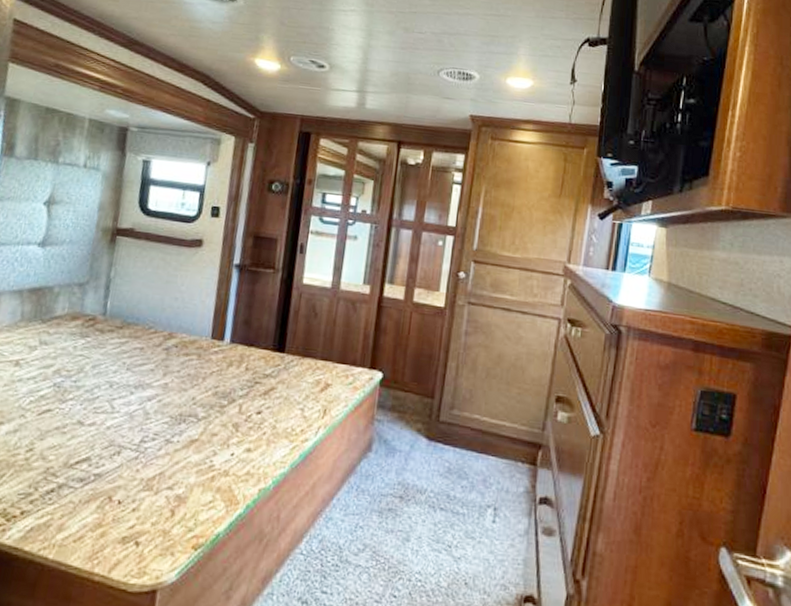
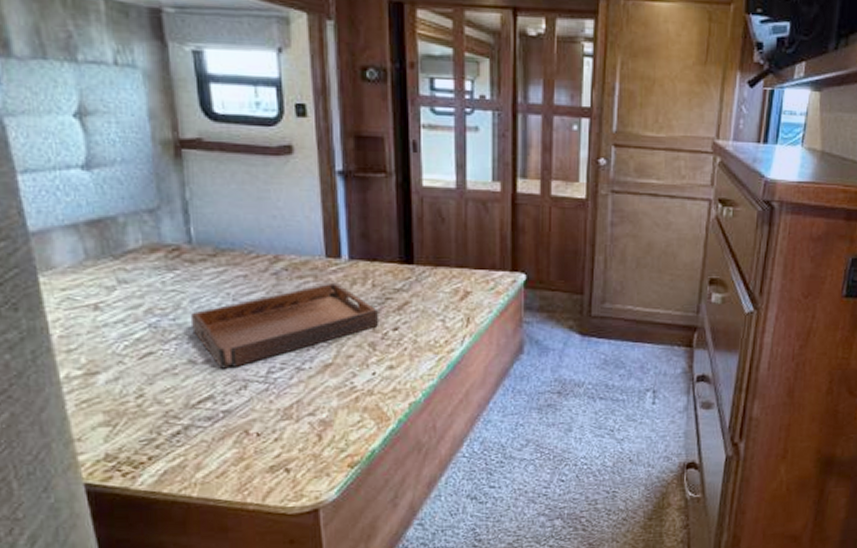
serving tray: none [87,362,247,433] -> present [190,282,380,369]

